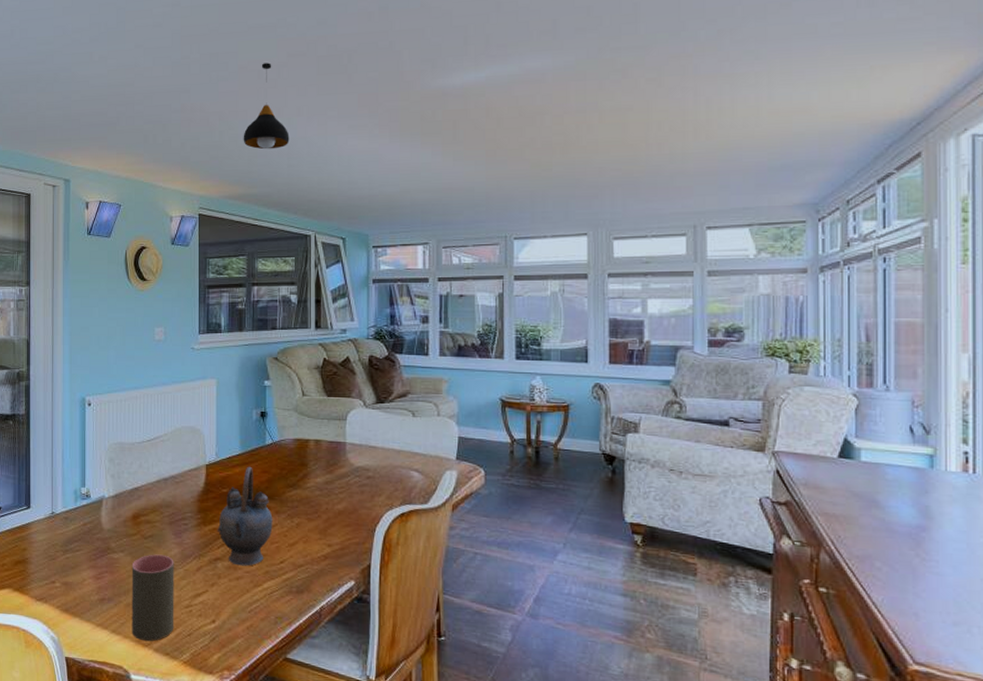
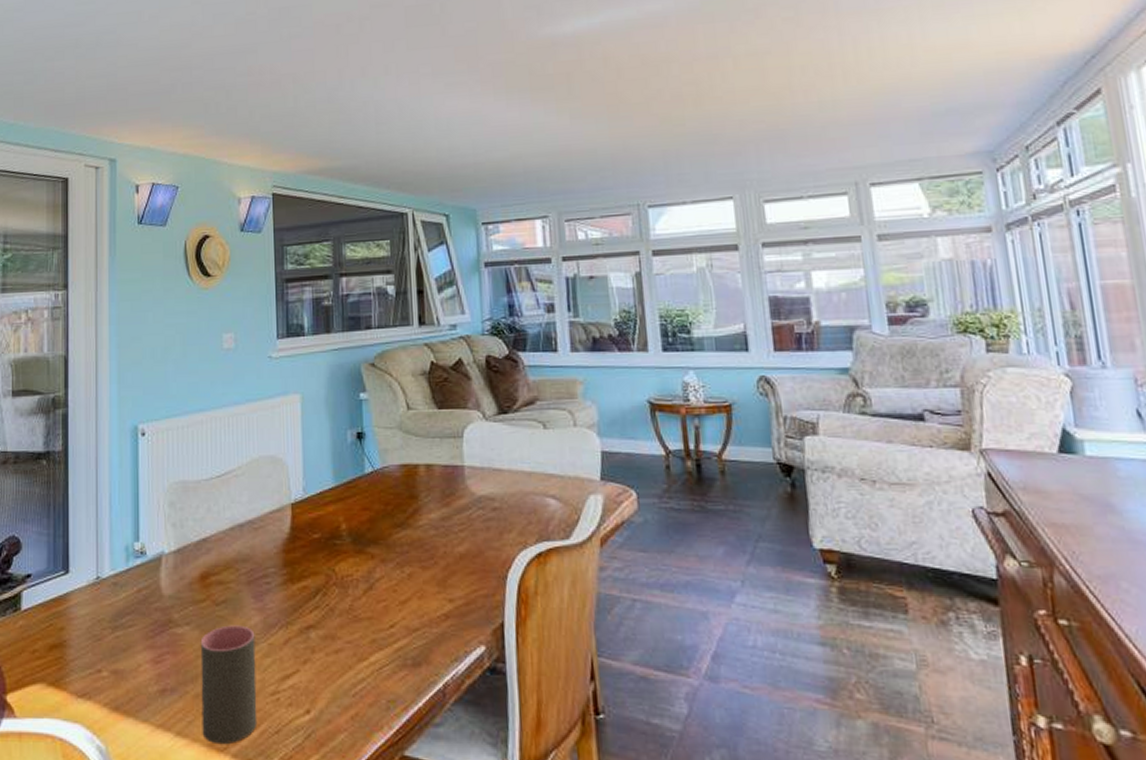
teapot: present [217,466,273,566] -> none [308,502,379,634]
pendant light: present [243,63,290,150] -> none [322,15,377,115]

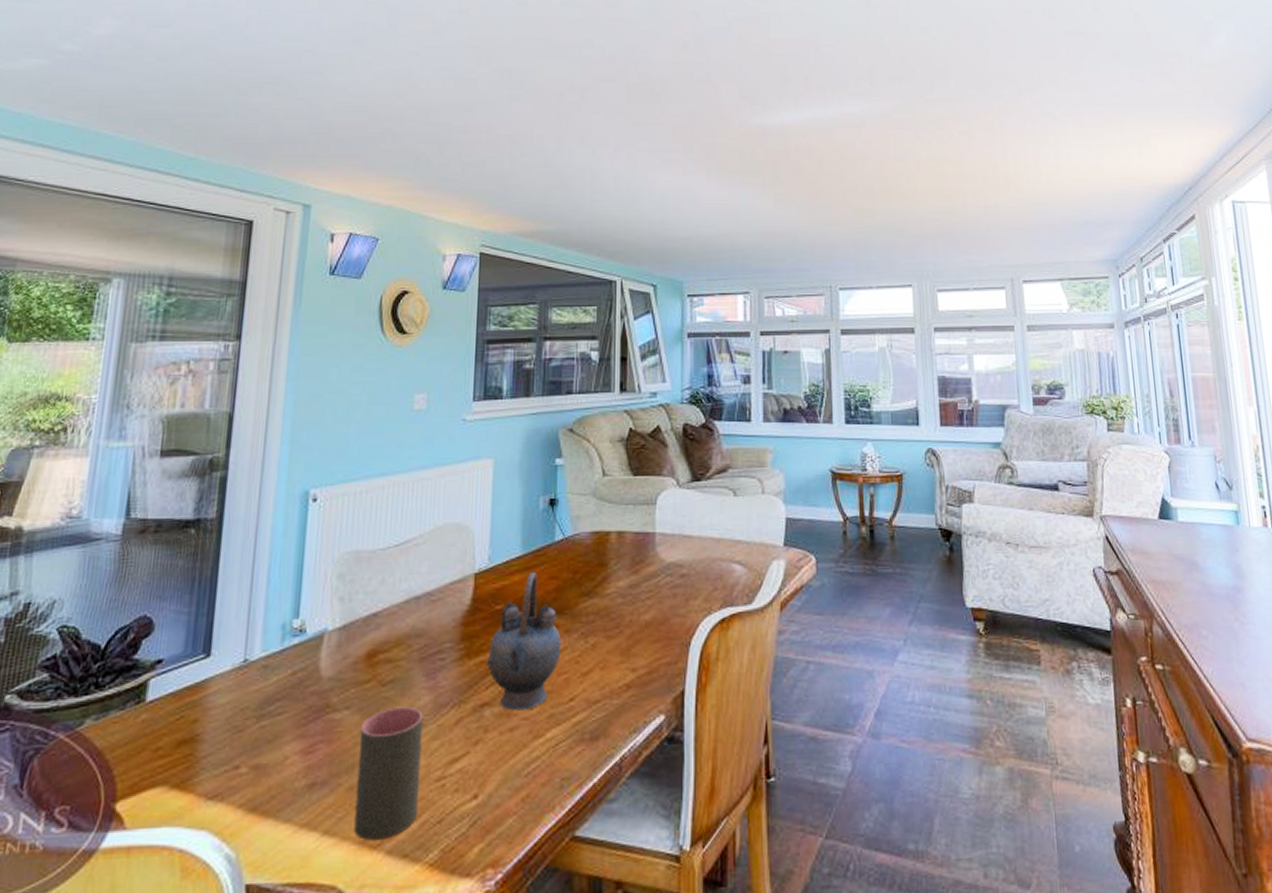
teapot: none [308,502,379,634] -> present [486,571,561,711]

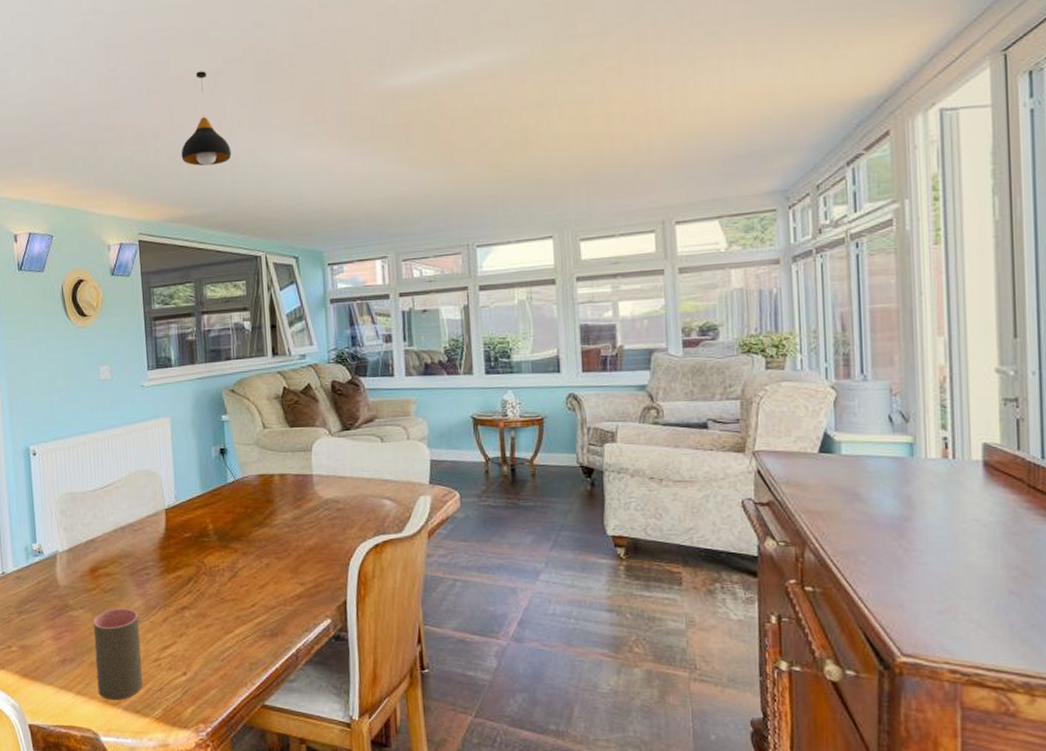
teapot: present [486,571,561,711] -> none [182,507,241,613]
pendant light: none [538,85,594,181] -> present [181,71,232,166]

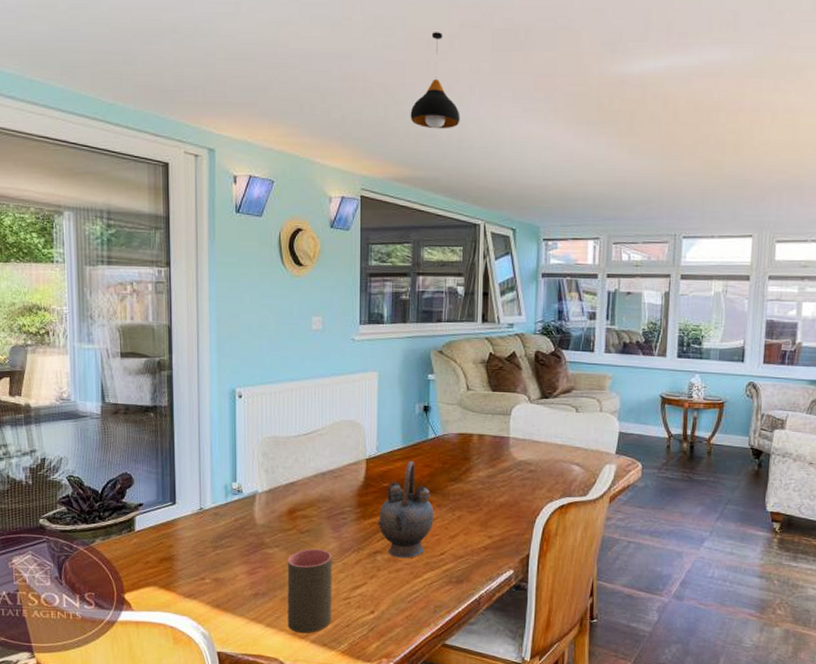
teapot: none [182,507,241,613] -> present [377,460,434,558]

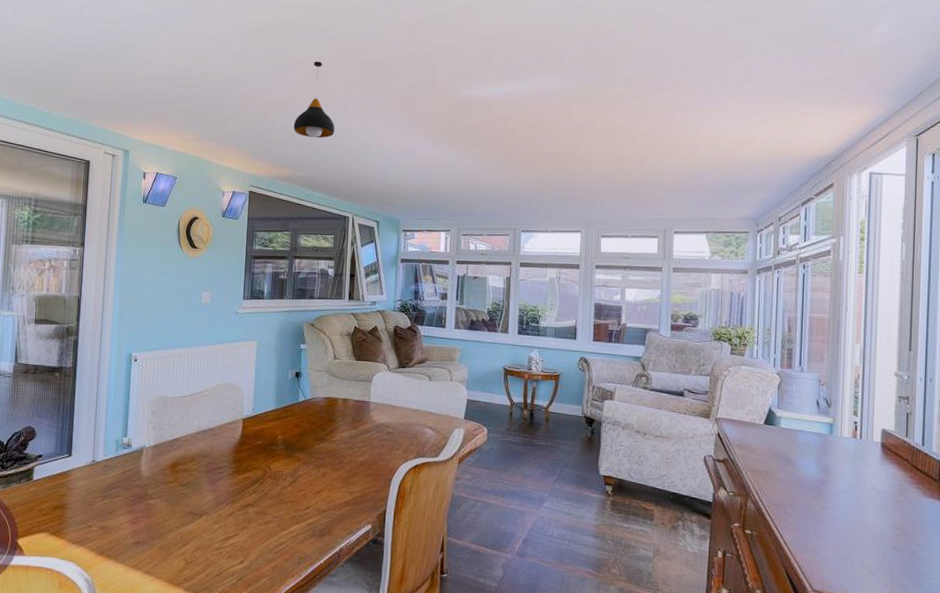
cup: present [287,548,332,634] -> none [164,500,208,582]
teapot: present [377,460,434,558] -> none [250,421,302,512]

